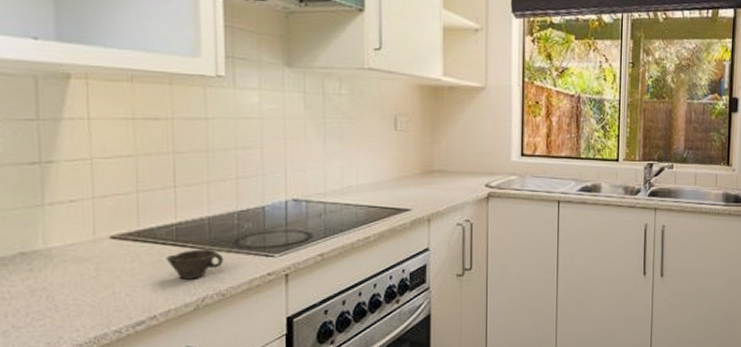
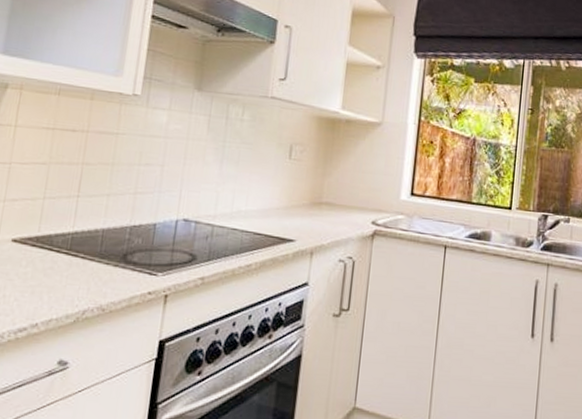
cup: present [166,249,224,280] -> none [57,260,110,291]

